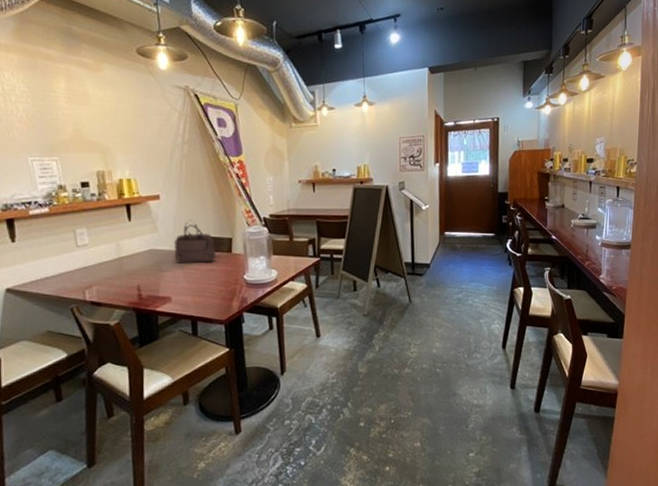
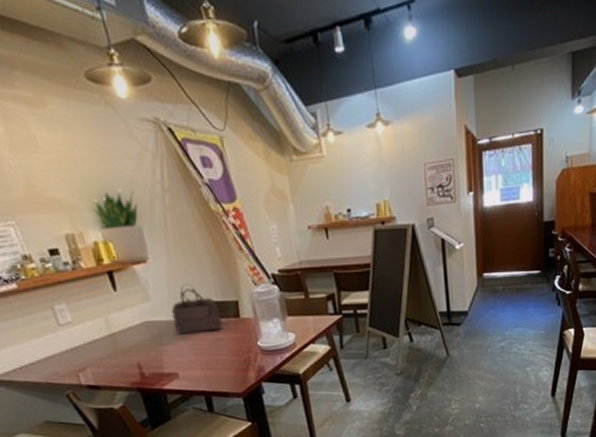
planter: none [125,140,163,201] -> present [94,190,149,266]

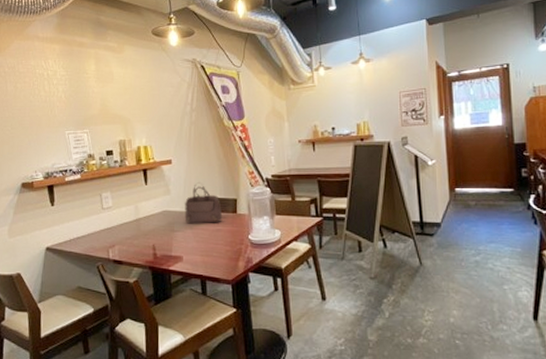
planter: present [94,190,149,266] -> none [142,109,175,166]

